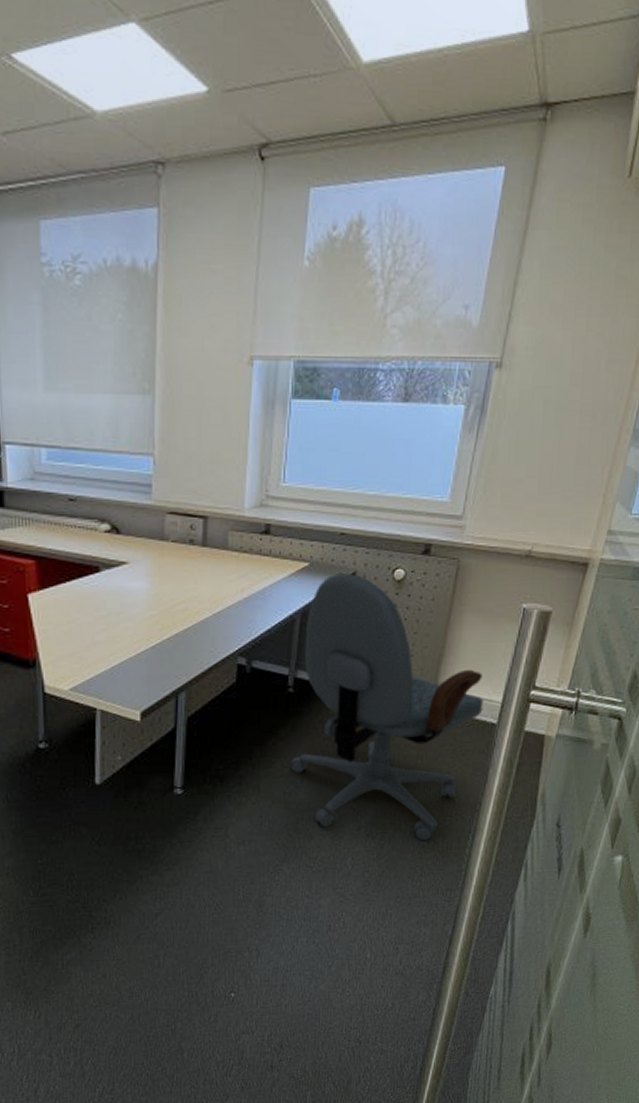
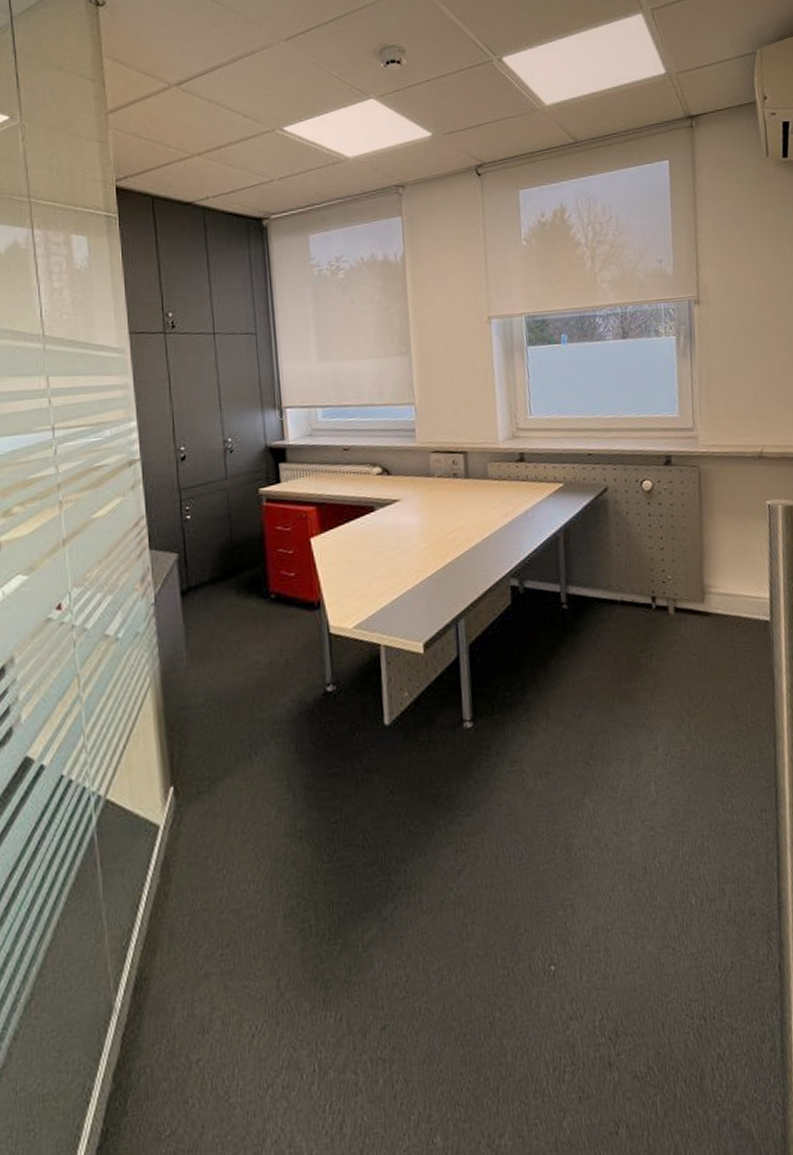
office chair: present [290,573,484,840] -> none [569,489,754,755]

